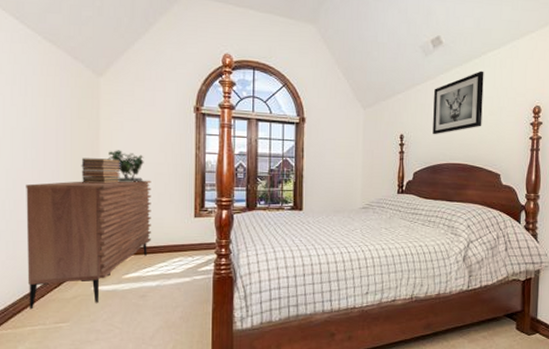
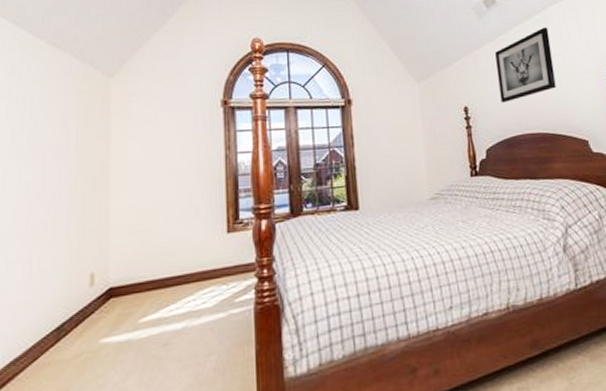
sideboard: present [26,180,152,310] -> none [16,192,174,381]
book stack: present [81,158,122,184] -> none [87,171,137,205]
potted plant: present [107,150,145,182] -> none [120,160,165,199]

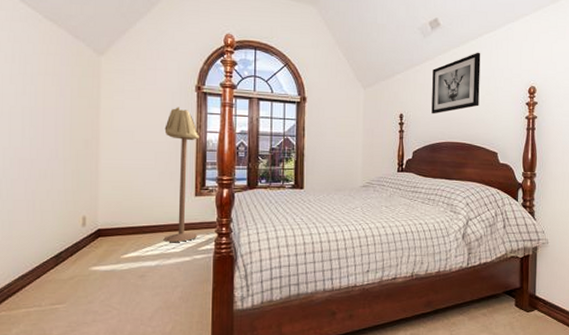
floor lamp: none [187,127,234,295] -> present [163,107,199,242]

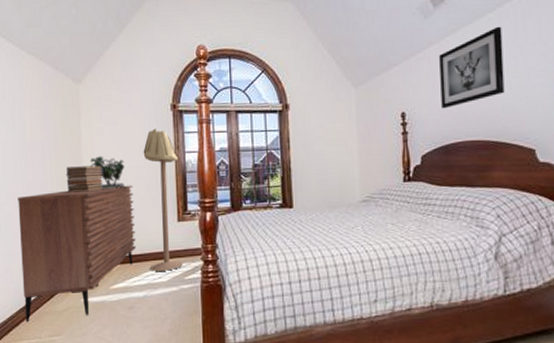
sideboard: none [23,159,152,291] -> present [18,185,136,323]
book stack: none [80,136,122,163] -> present [66,165,104,193]
potted plant: none [107,129,145,161] -> present [90,156,127,189]

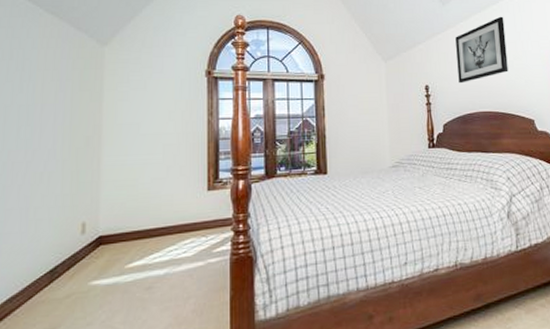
sideboard: present [18,185,136,323] -> none [12,152,160,316]
book stack: present [66,165,104,193] -> none [80,132,126,161]
potted plant: present [90,156,127,189] -> none [111,122,152,157]
floor lamp: present [143,128,184,271] -> none [173,94,212,245]

